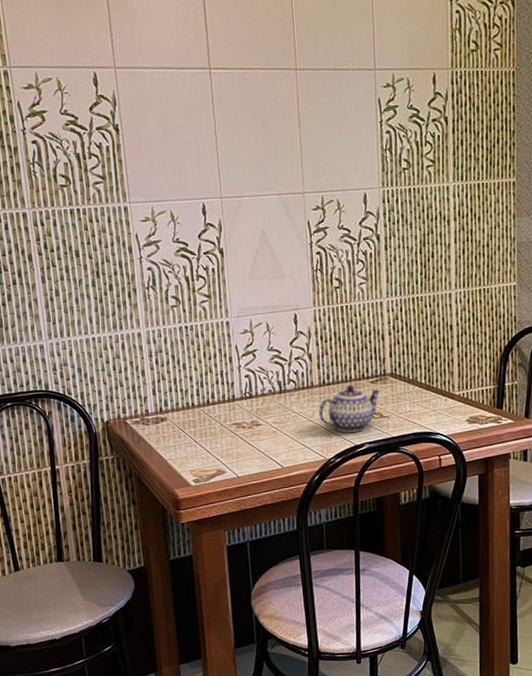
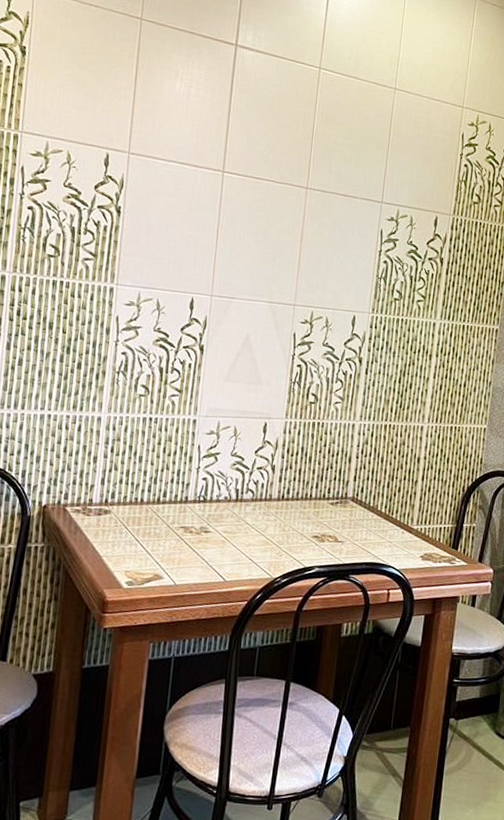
teapot: present [319,384,380,433] -> none [272,503,339,554]

